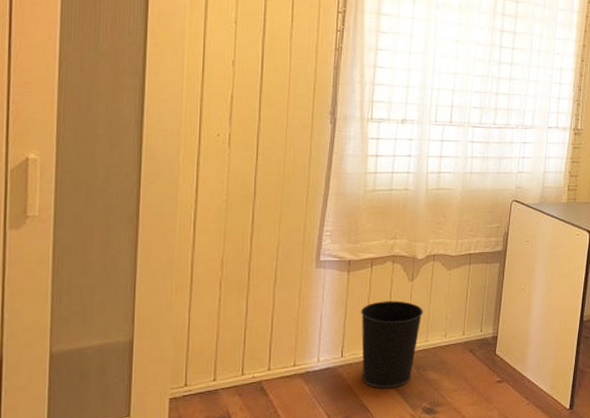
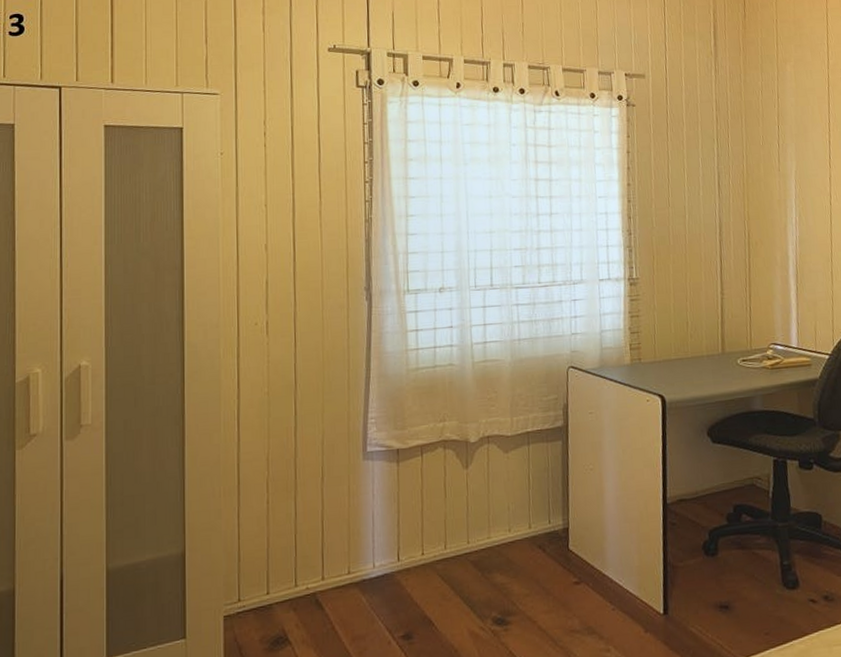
wastebasket: present [360,300,423,389] -> none [413,492,482,597]

